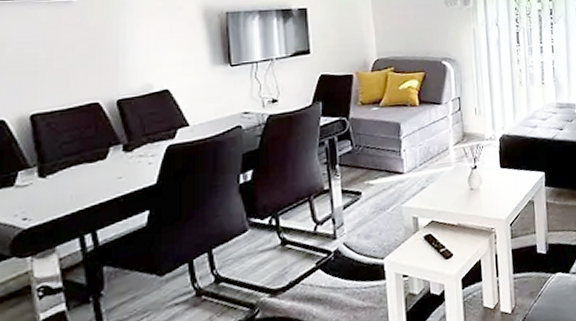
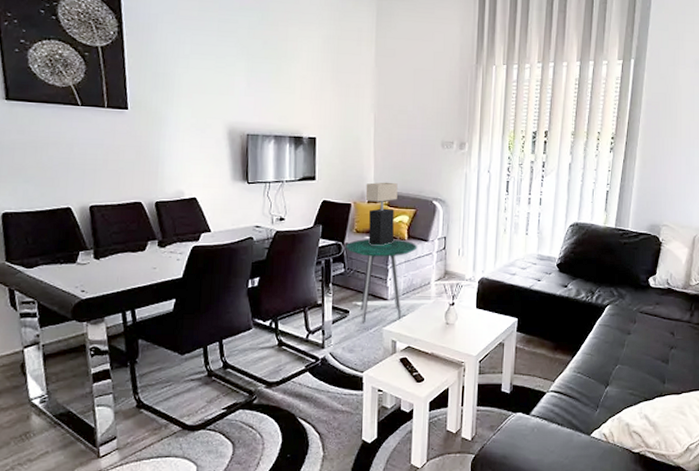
side table: none [351,106,431,204] -> present [346,238,418,323]
table lamp: none [367,46,404,116] -> present [365,182,398,246]

